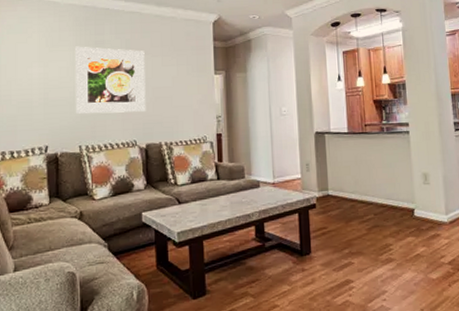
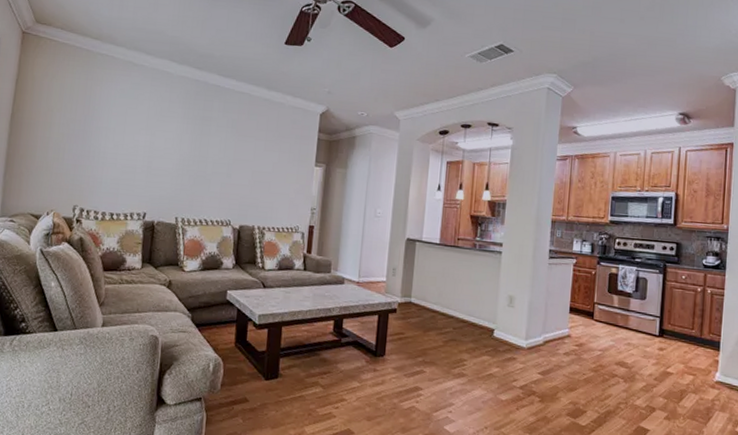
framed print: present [75,46,146,114] -> none [176,119,249,193]

